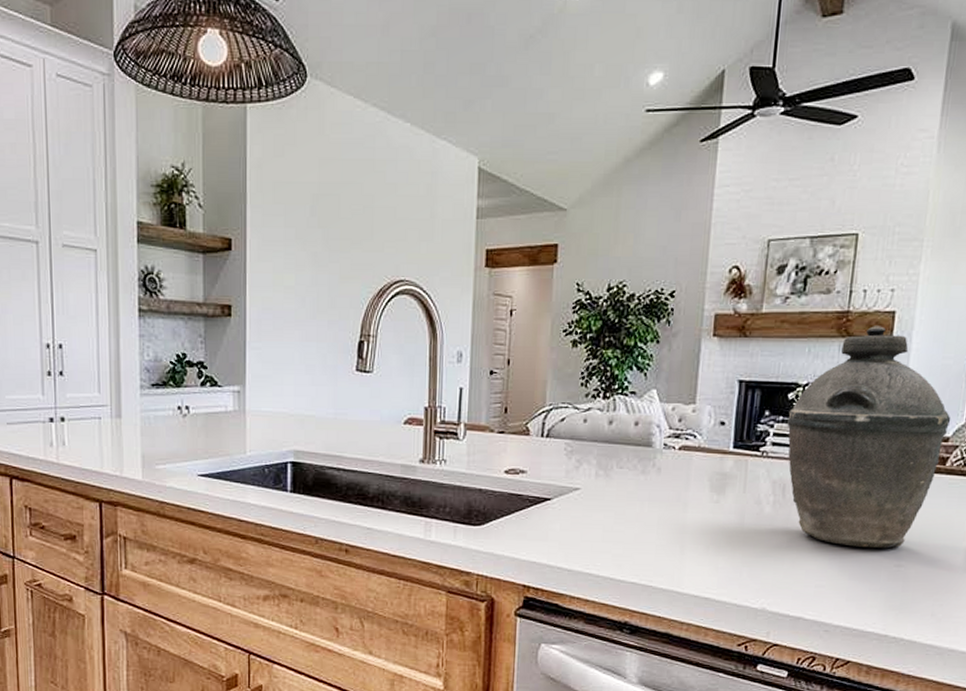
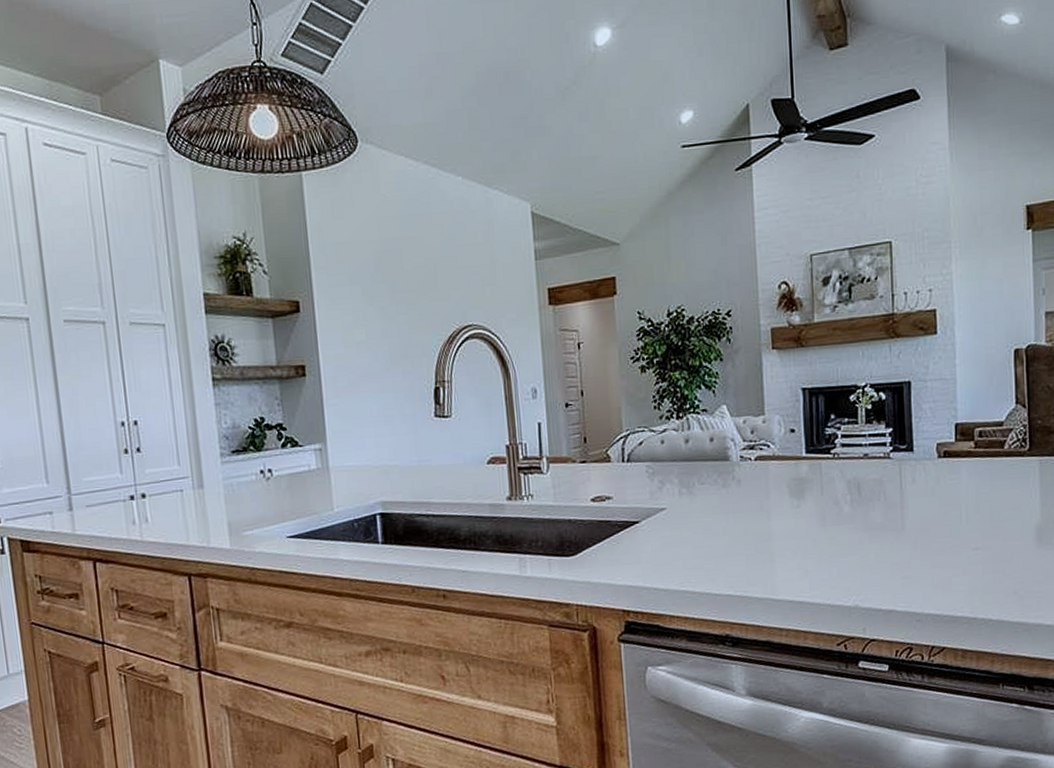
kettle: present [787,326,951,549] -> none [852,324,1002,536]

